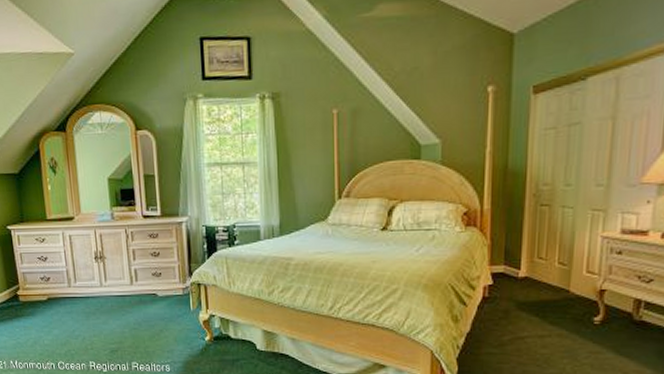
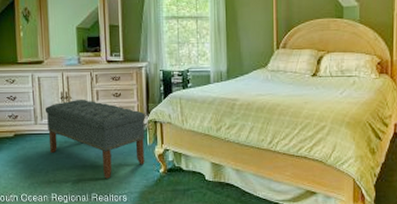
bench: none [78,260,188,347] -> present [44,100,145,179]

